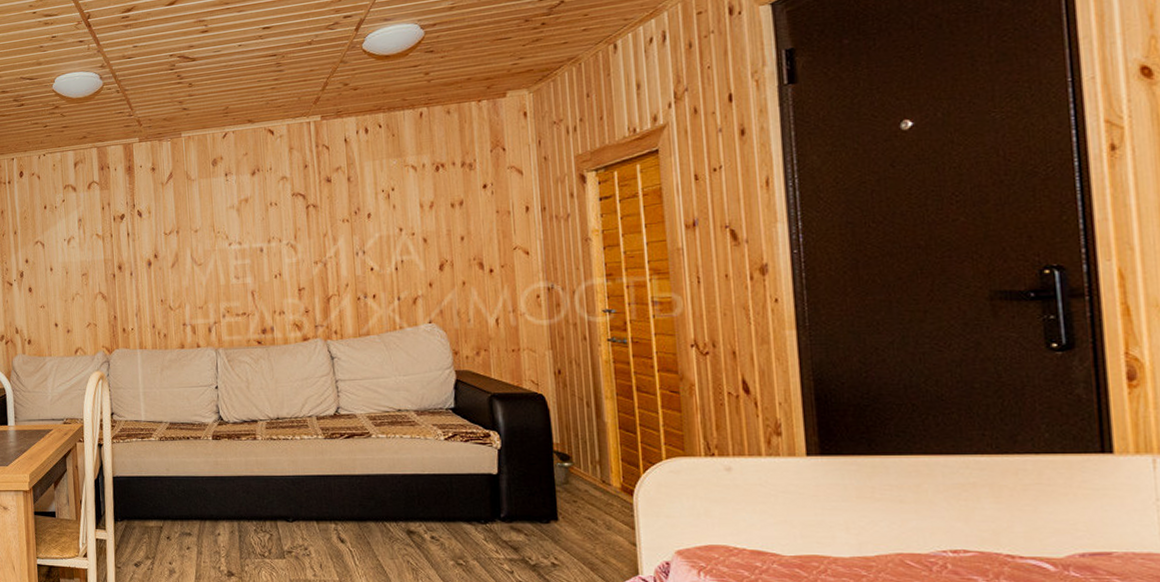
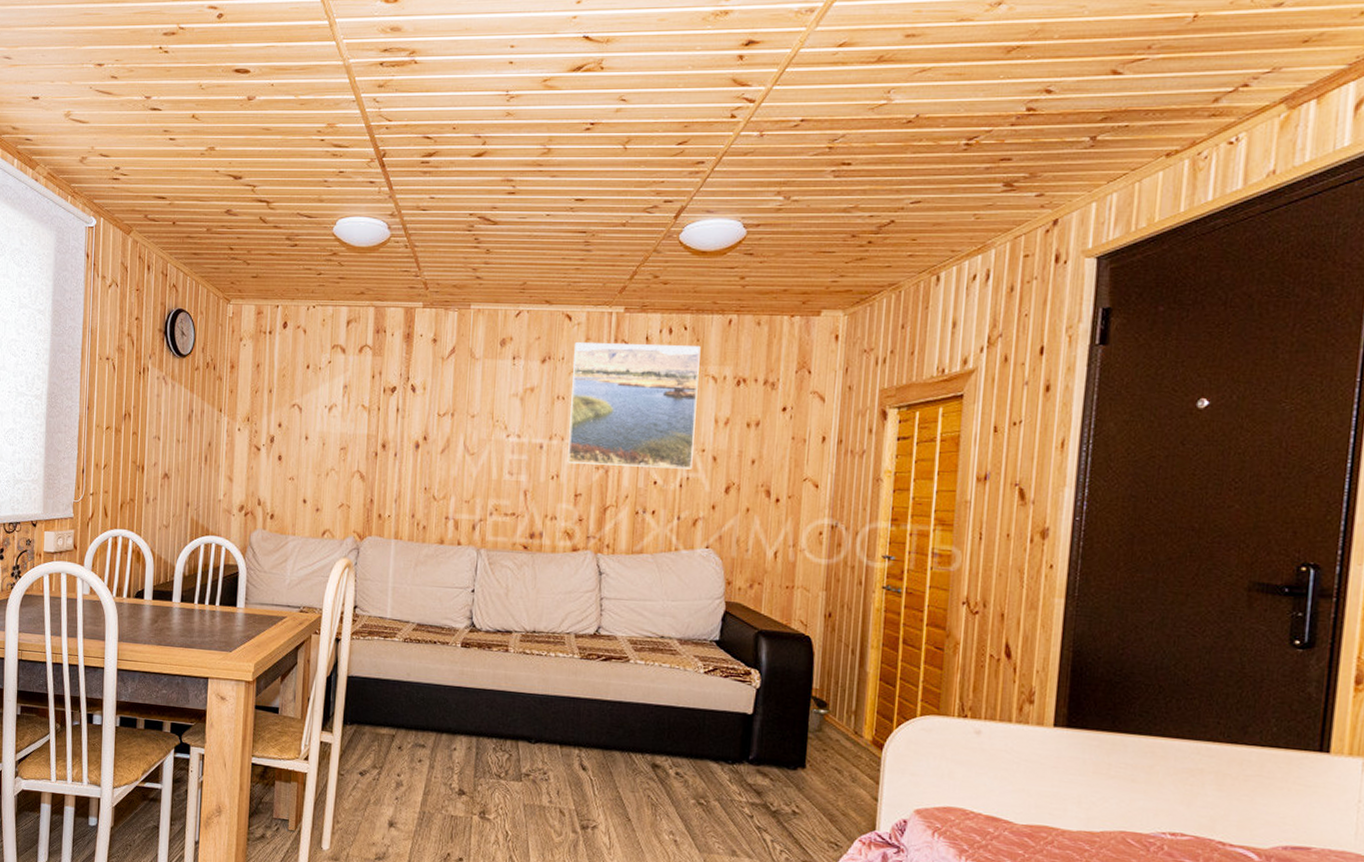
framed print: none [280,140,405,261] -> present [567,342,701,469]

